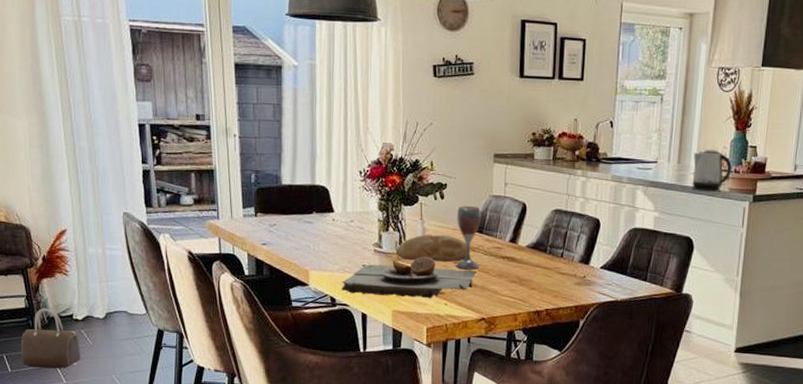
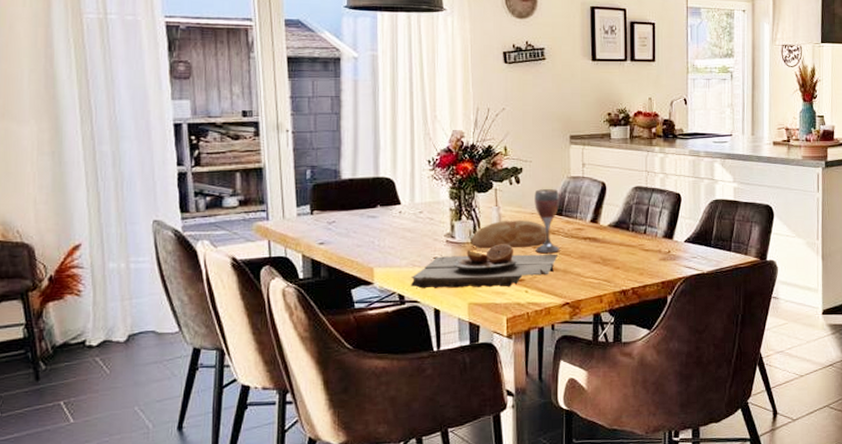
handbag: present [20,308,81,369] -> none [15,336,95,408]
kettle: present [692,149,733,192] -> none [766,121,803,160]

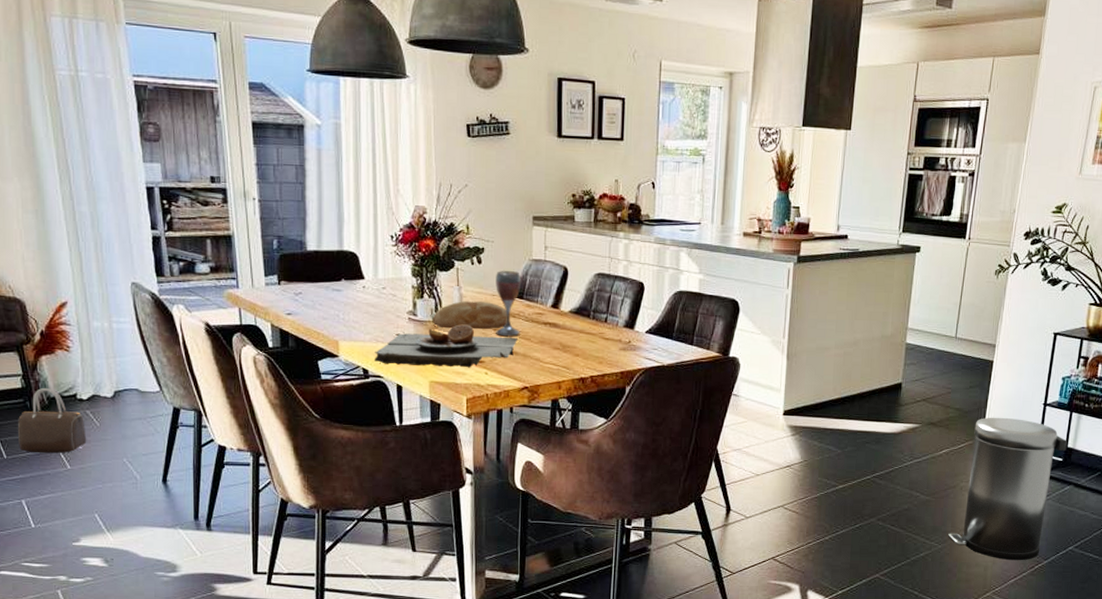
handbag: none [15,336,95,408] -> present [17,387,87,454]

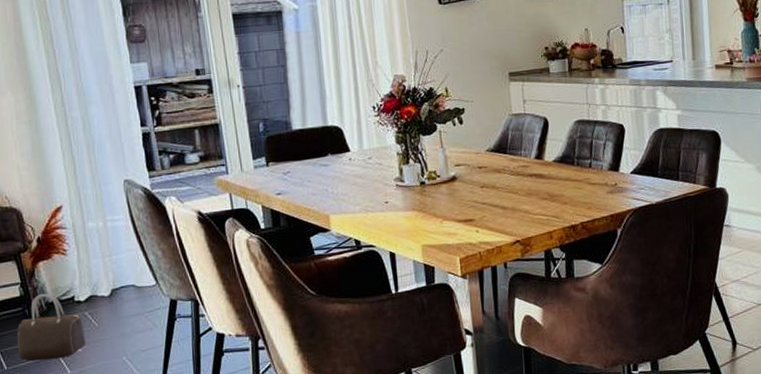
plate: present [375,324,518,368] -> none [365,185,505,233]
bread: present [432,301,507,330] -> none [419,160,493,191]
cup: present [495,271,521,336] -> none [478,127,507,192]

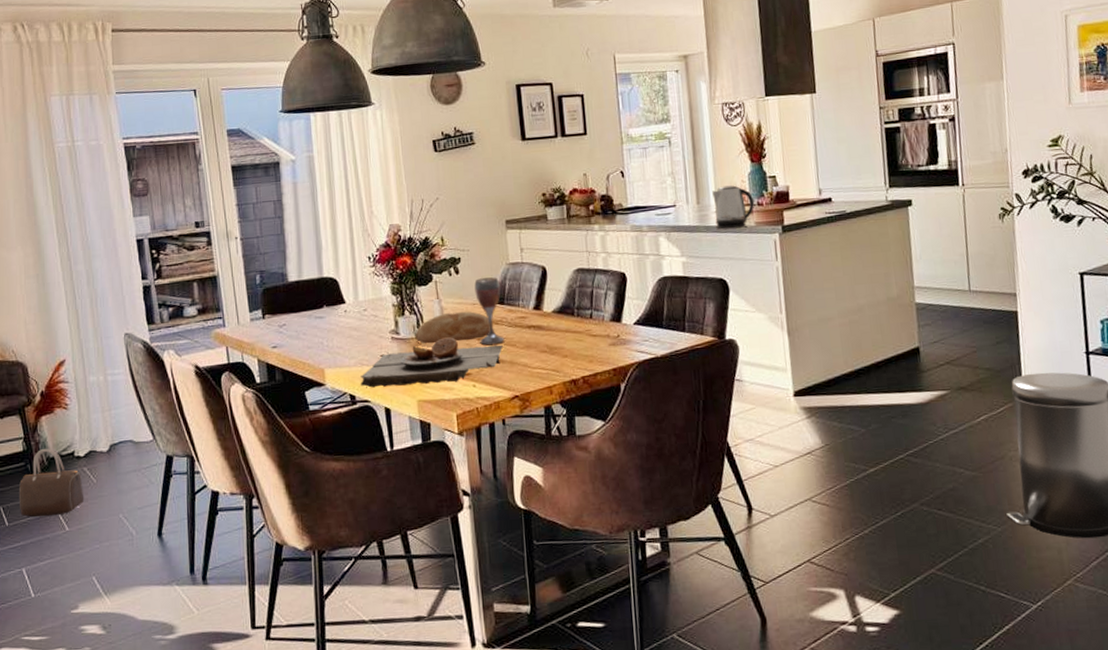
plate: none [365,185,505,233] -> present [360,337,503,388]
bread: none [419,160,493,191] -> present [415,311,490,344]
cup: none [478,127,507,192] -> present [474,277,505,345]
kettle: none [707,42,747,85] -> present [712,185,755,230]

